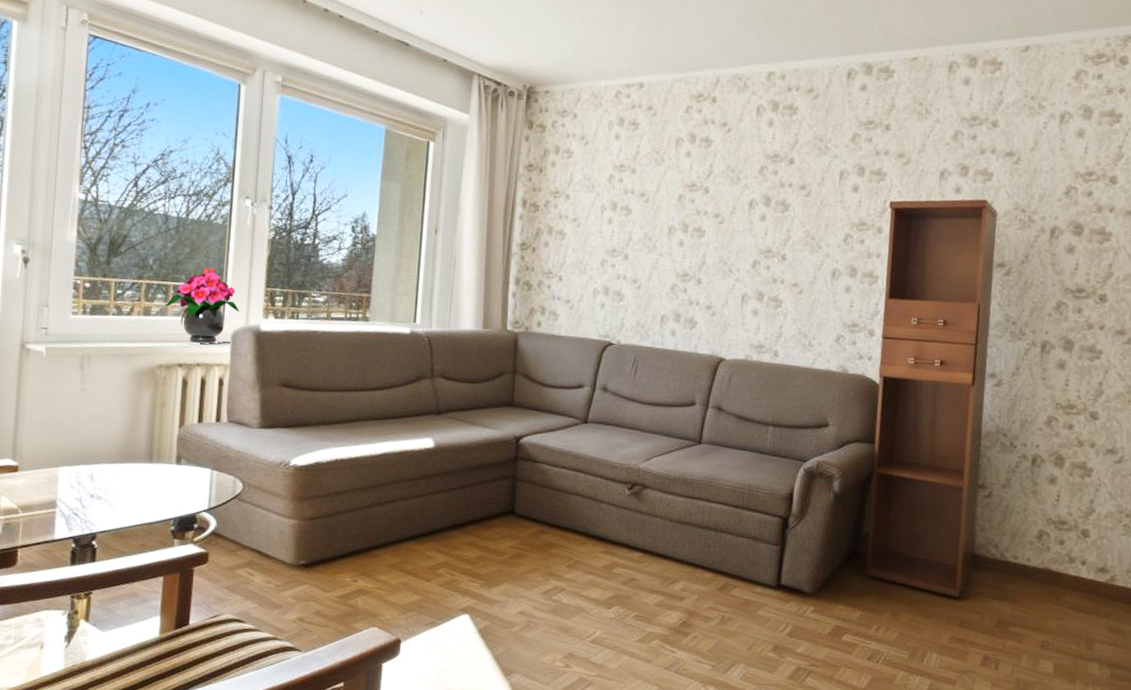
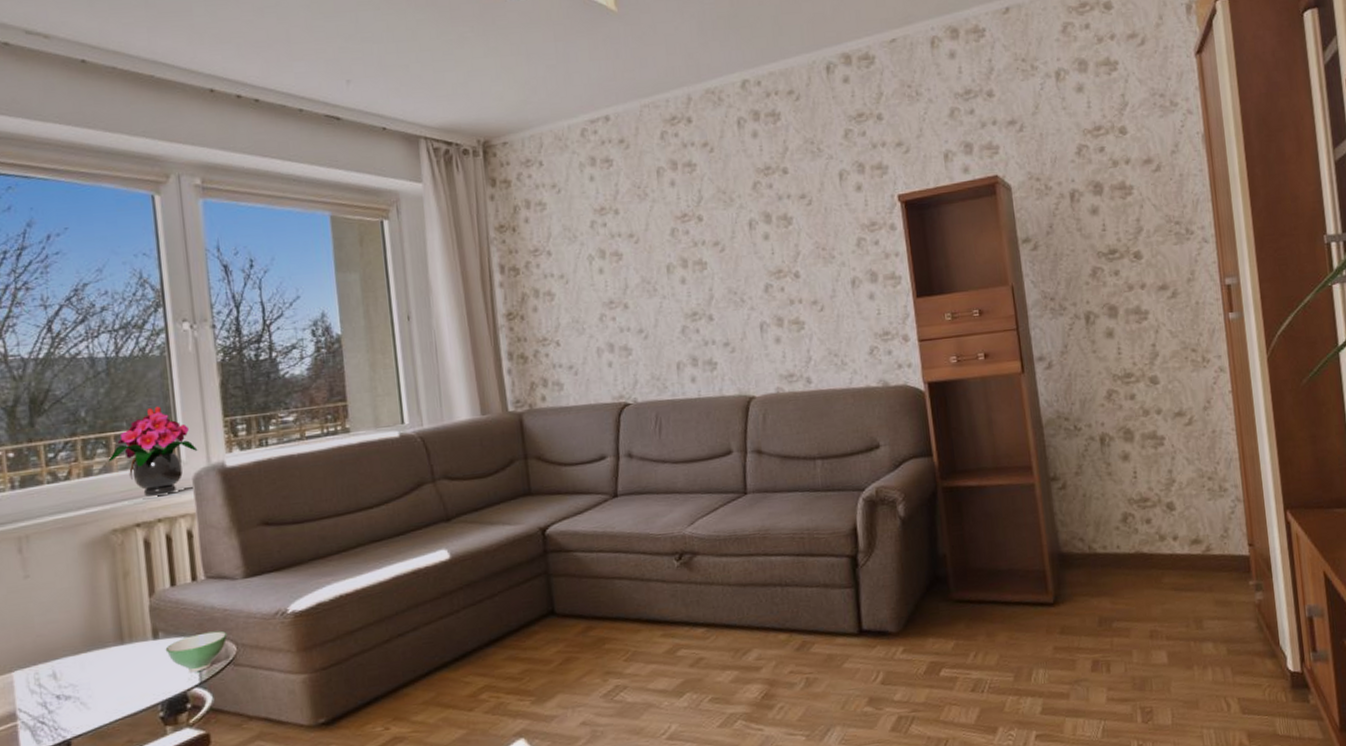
bowl: none [184,467,237,500] -> present [165,630,228,673]

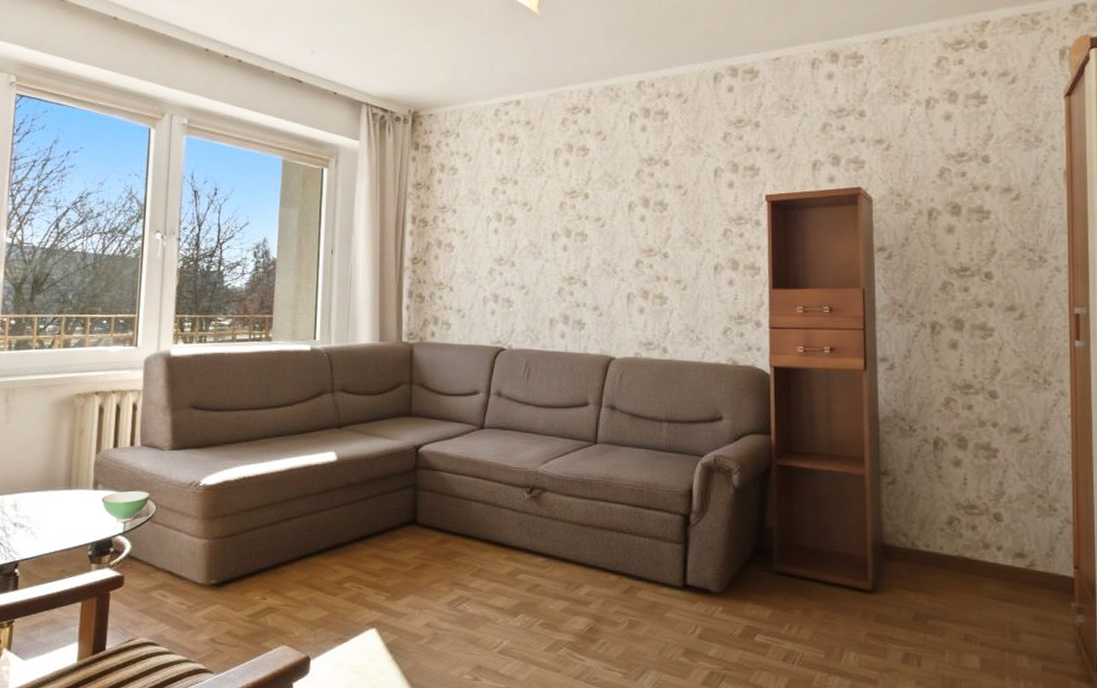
potted flower: present [108,406,198,497] -> none [83,298,152,371]

